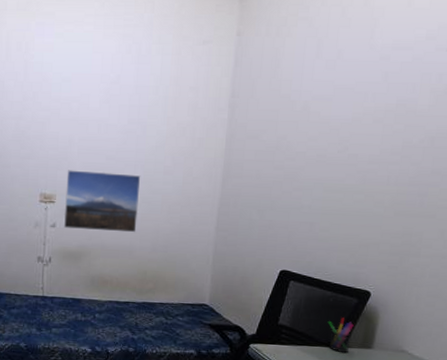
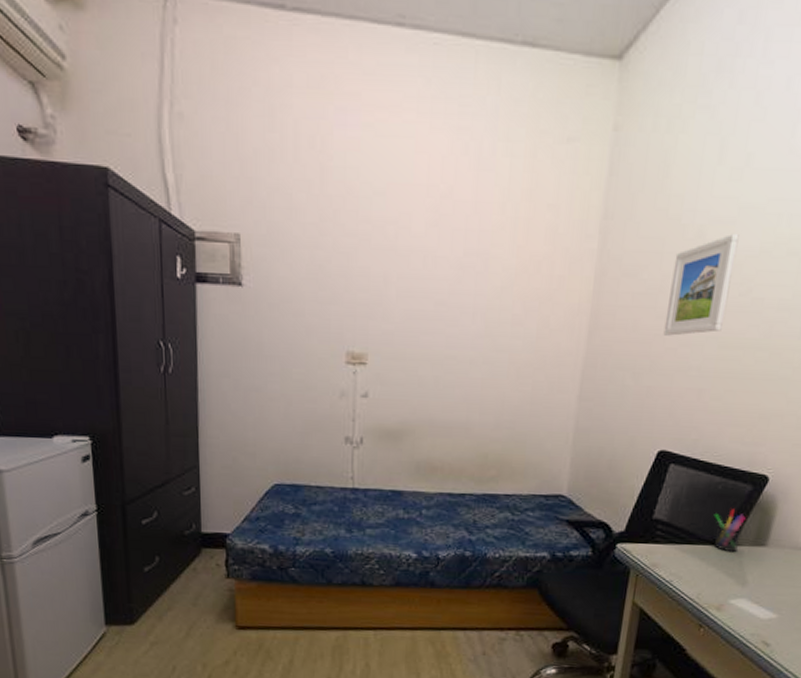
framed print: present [64,170,141,233] -> none [378,319,481,404]
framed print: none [280,106,336,182] -> present [663,233,739,336]

